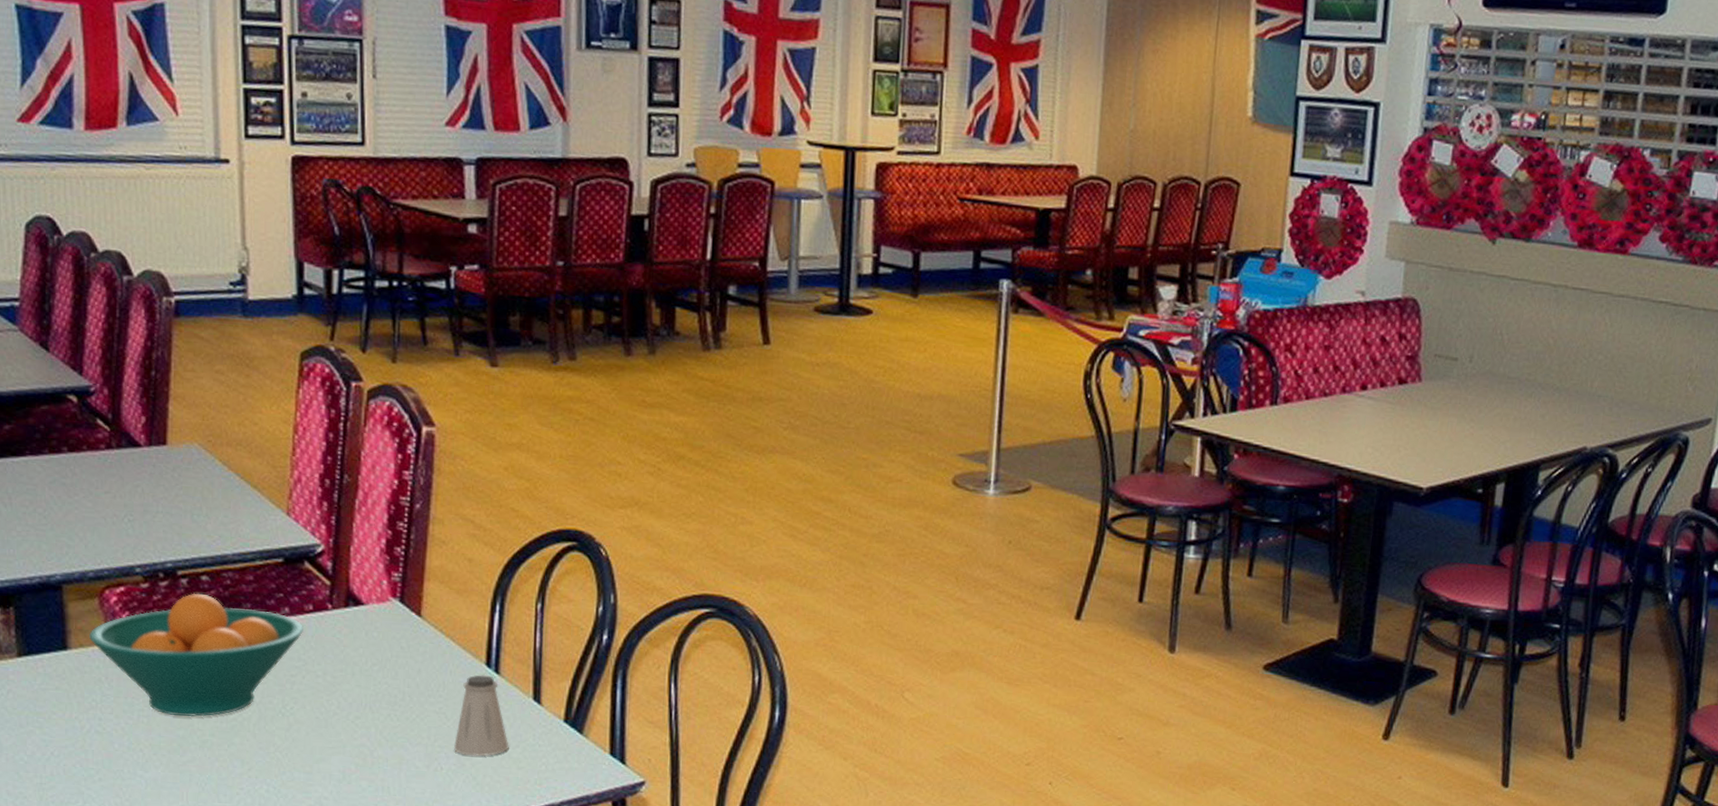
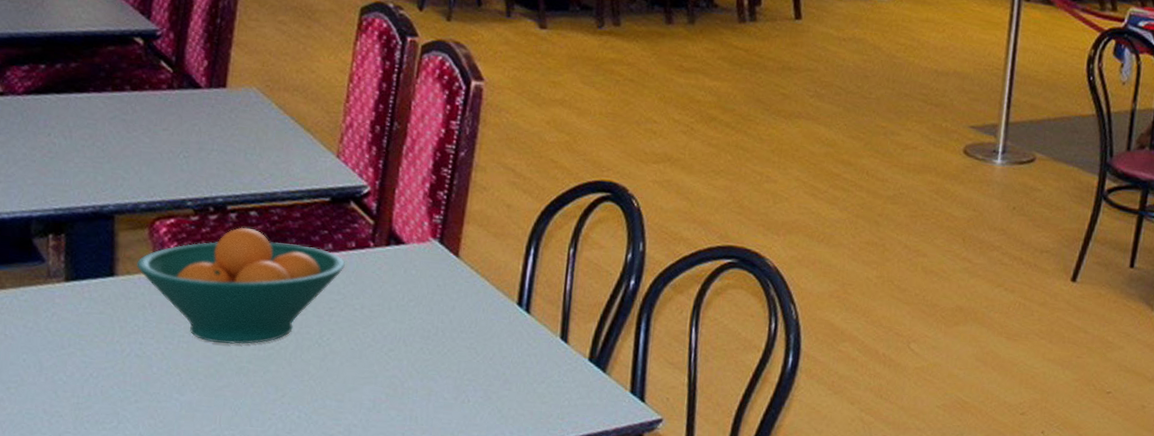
saltshaker: present [454,675,509,757] -> none [482,313,535,391]

